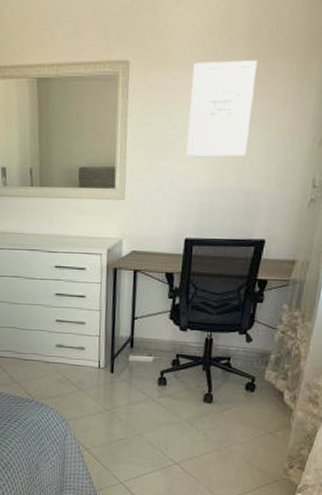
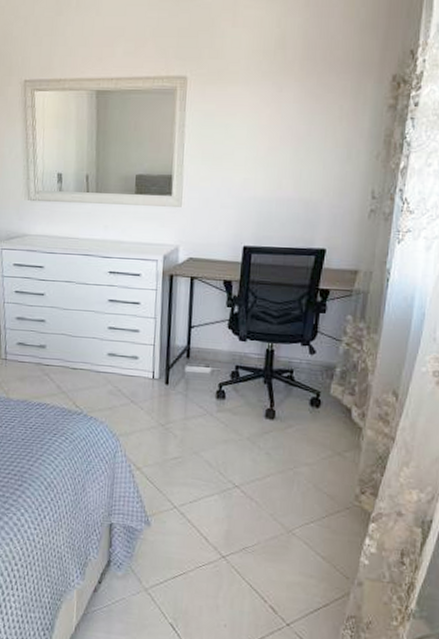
wall art: present [186,60,258,157] -> none [243,78,313,167]

